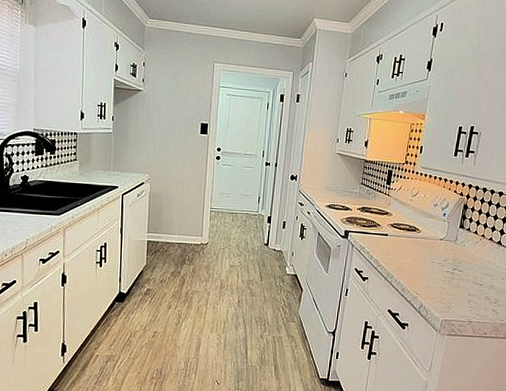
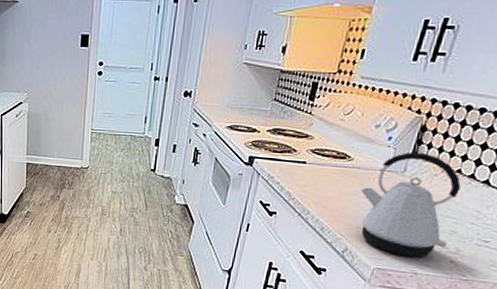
kettle: none [428,225,493,308] -> present [361,152,461,257]

